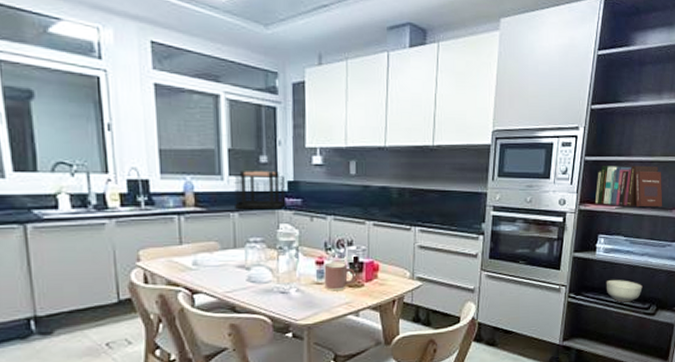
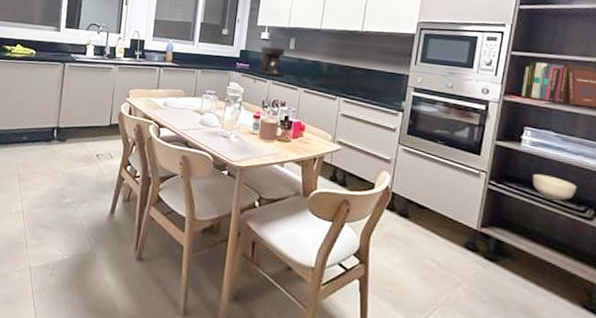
dish rack: present [234,171,287,210] -> none [199,39,239,71]
coffee maker: none [313,173,348,211] -> present [257,46,285,78]

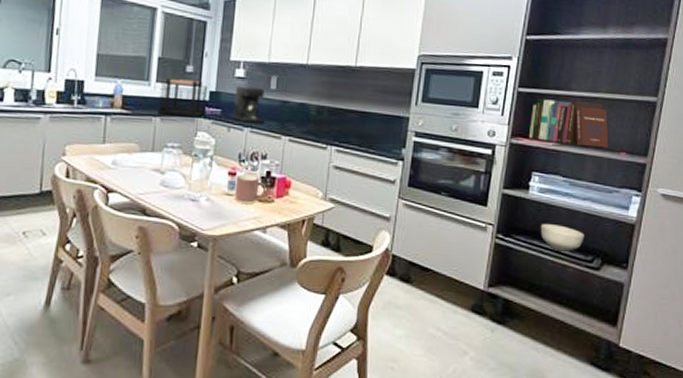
dish rack: none [199,39,239,71] -> present [158,78,208,118]

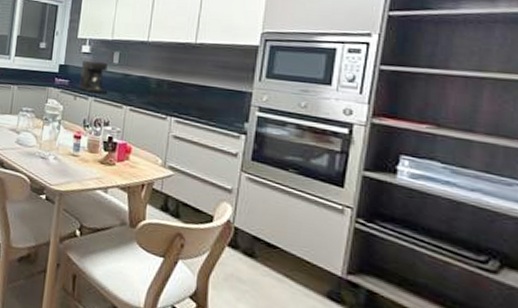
dish rack: present [158,78,208,118] -> none [15,53,58,87]
mug: present [234,174,267,205] -> none [79,137,109,166]
books: present [528,98,609,149] -> none [394,77,505,135]
bowl: present [540,223,585,252] -> none [412,212,474,248]

